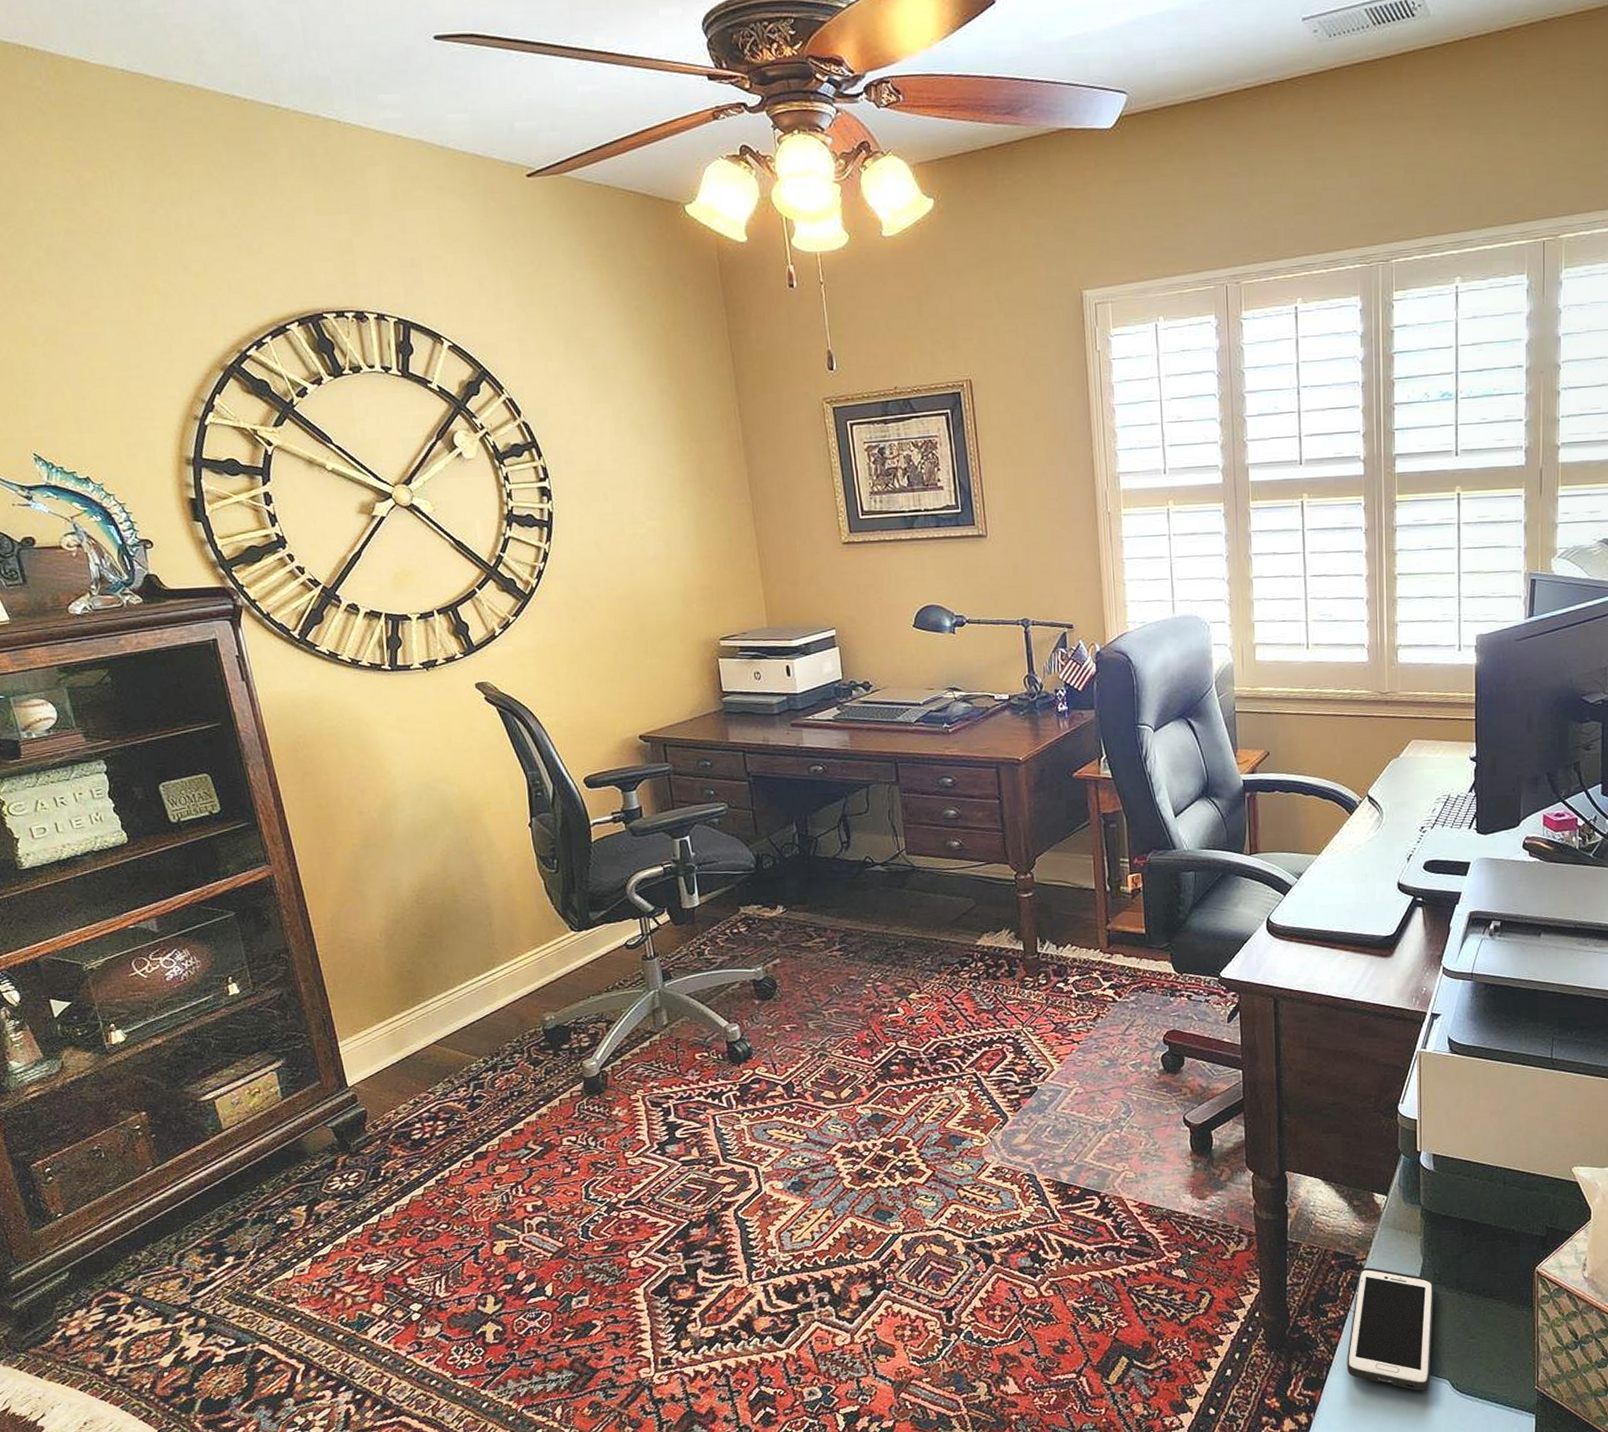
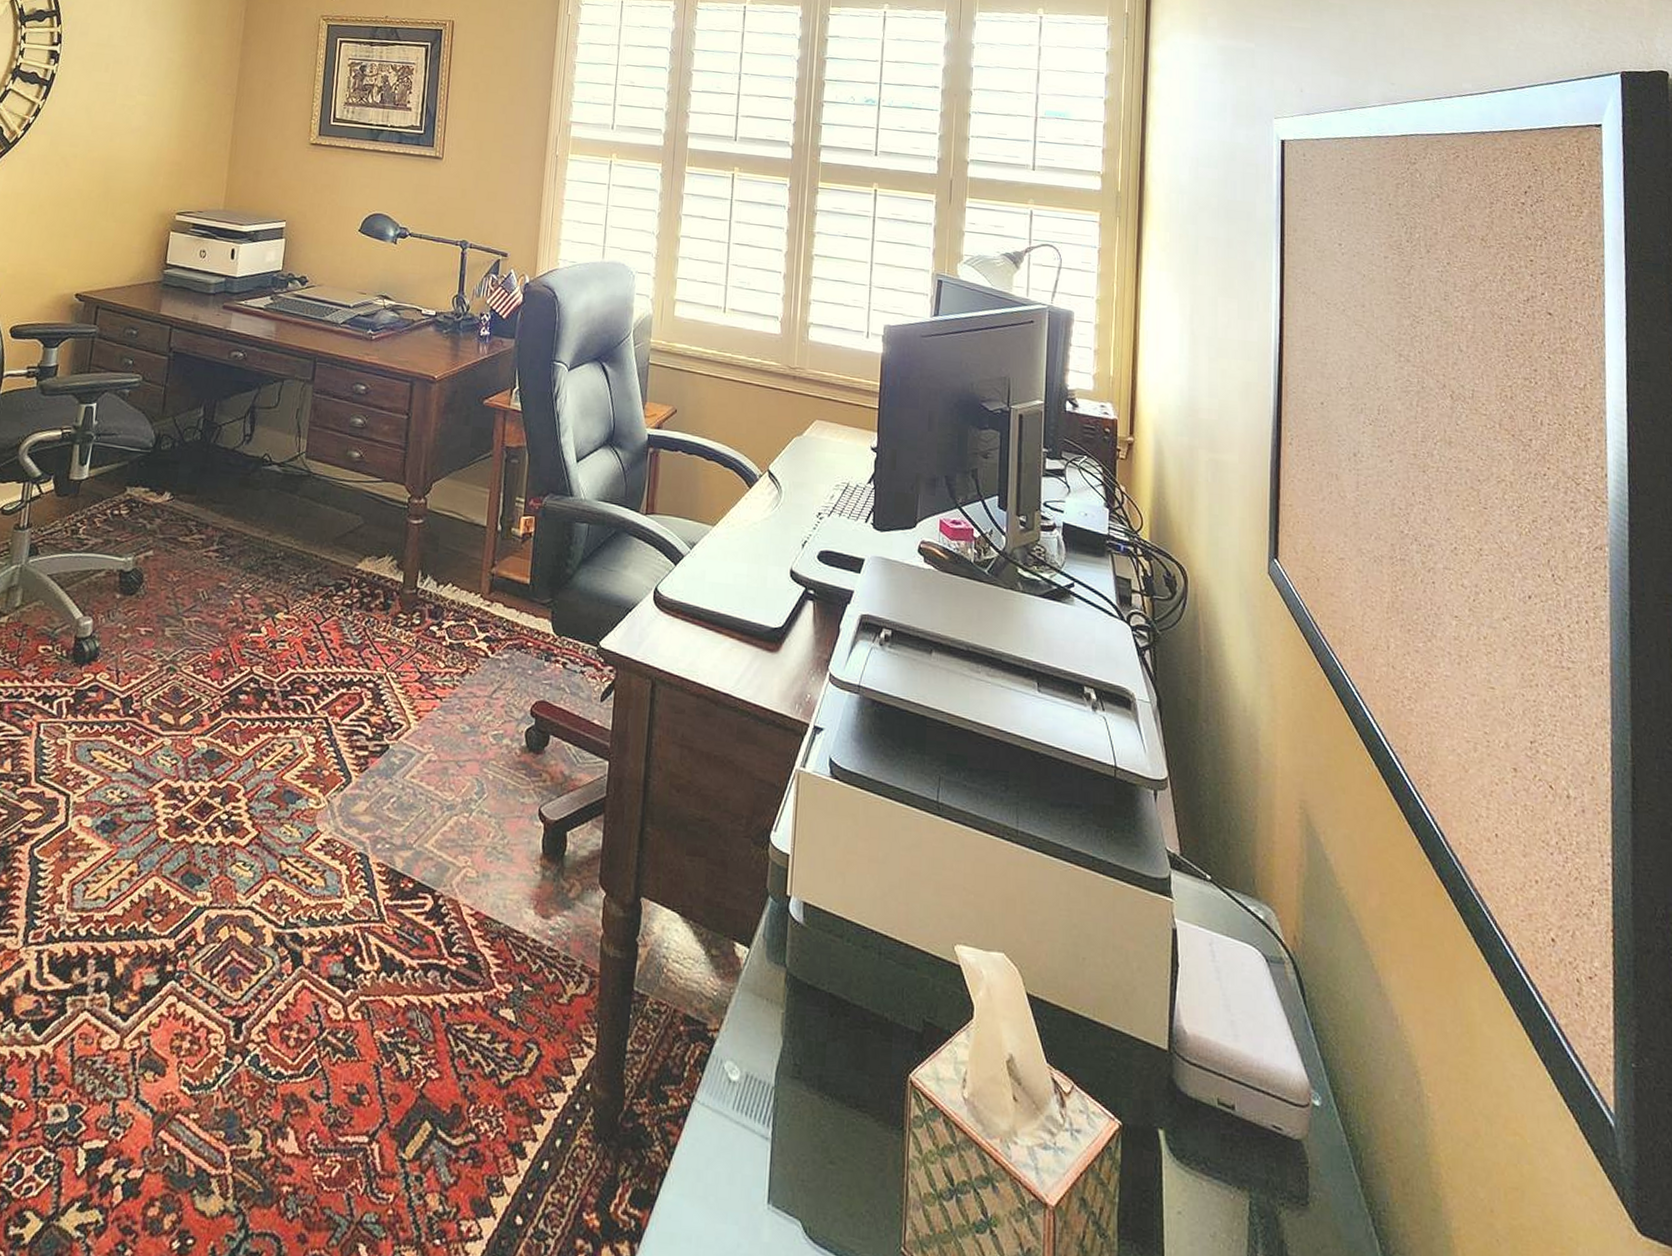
cell phone: present [1346,1267,1434,1391] -> none [683,1041,793,1233]

